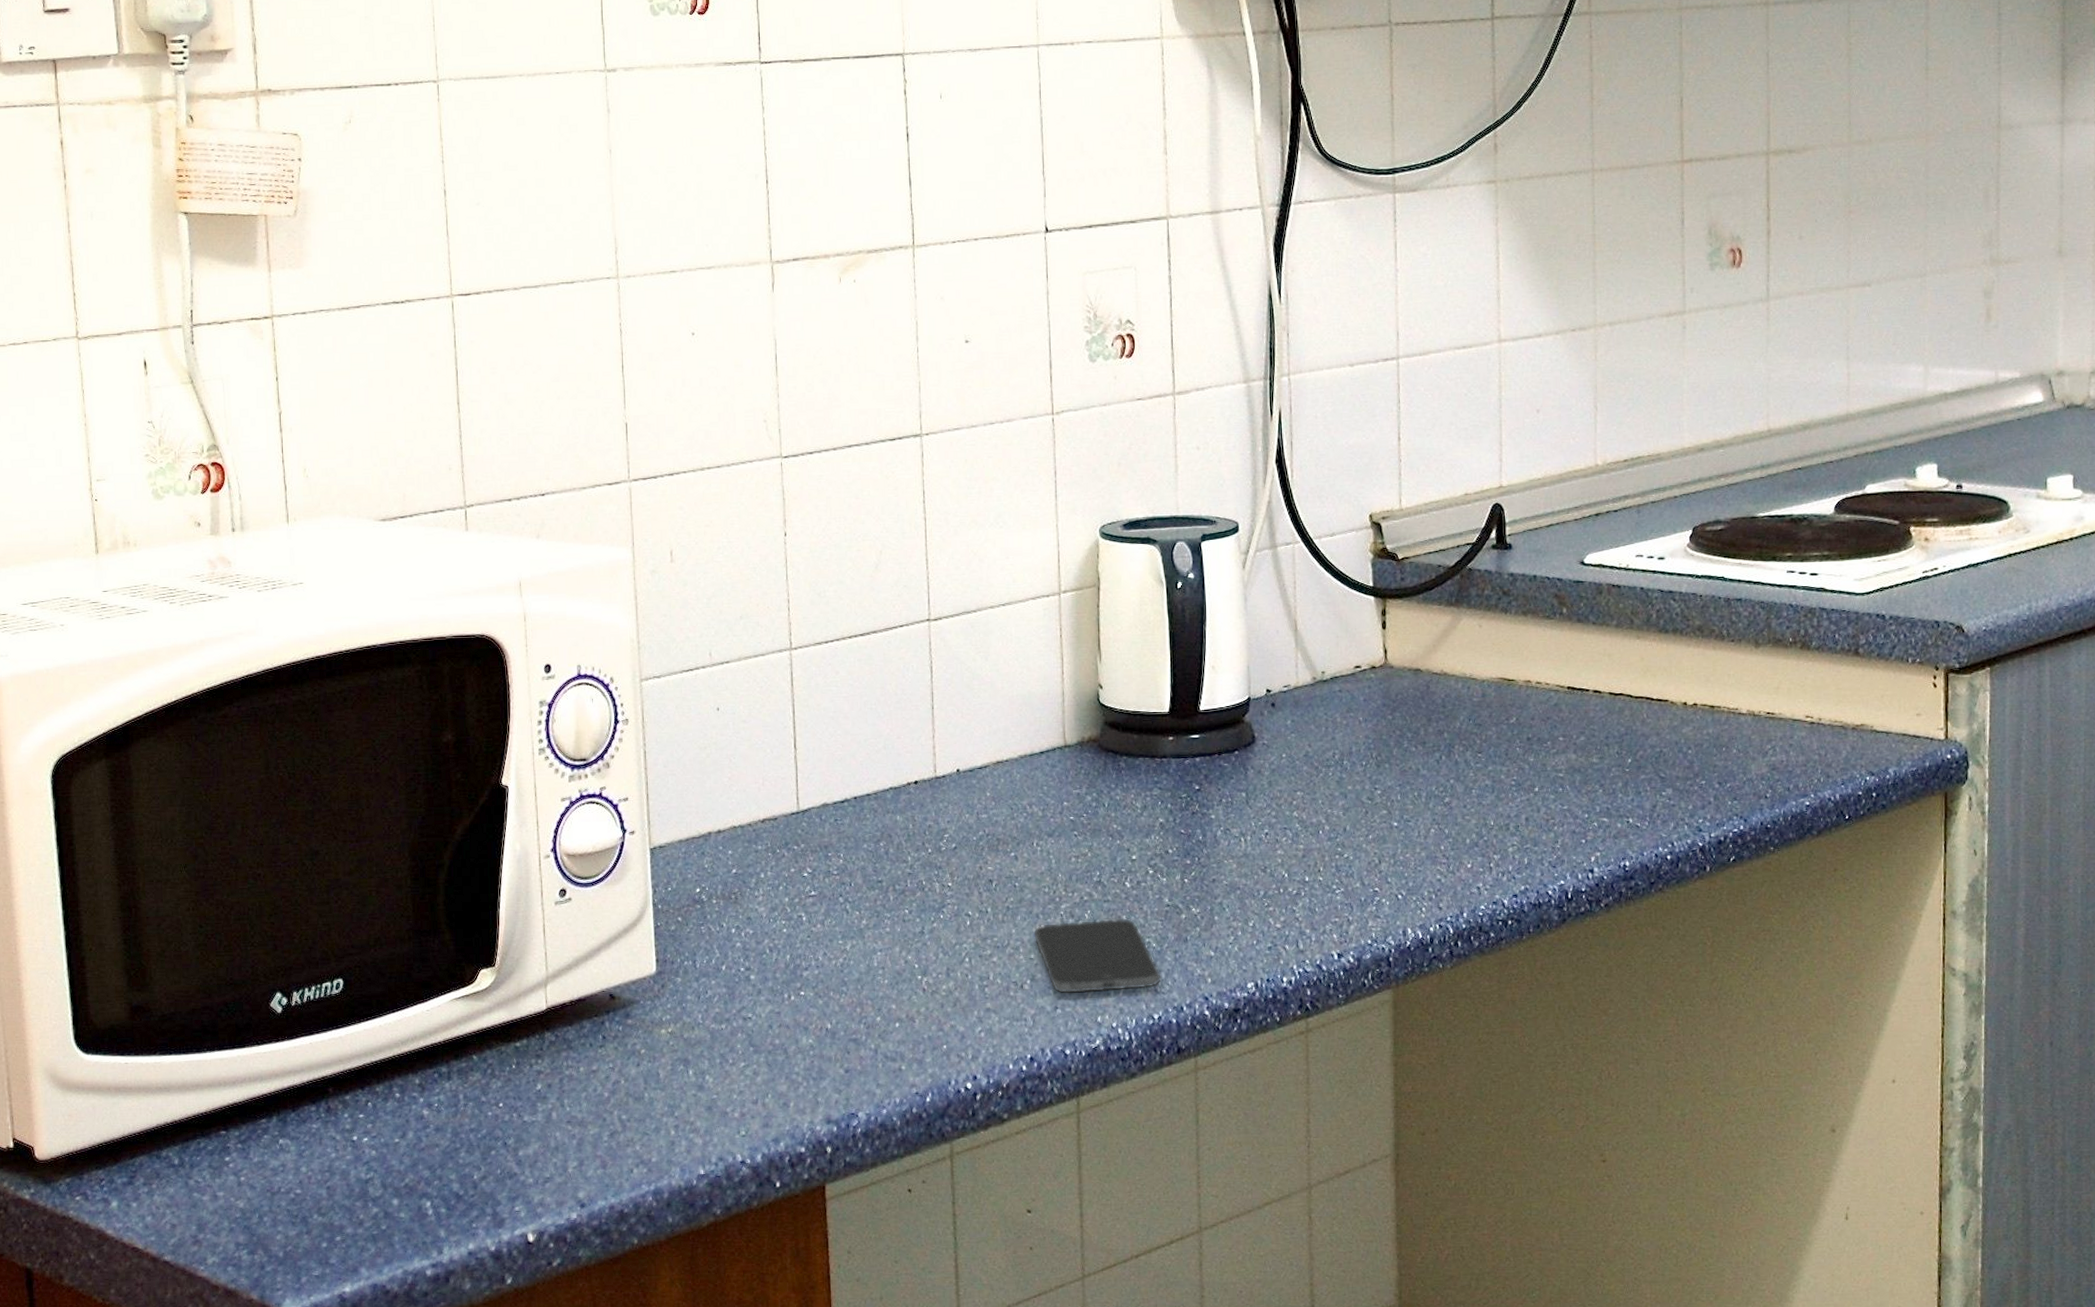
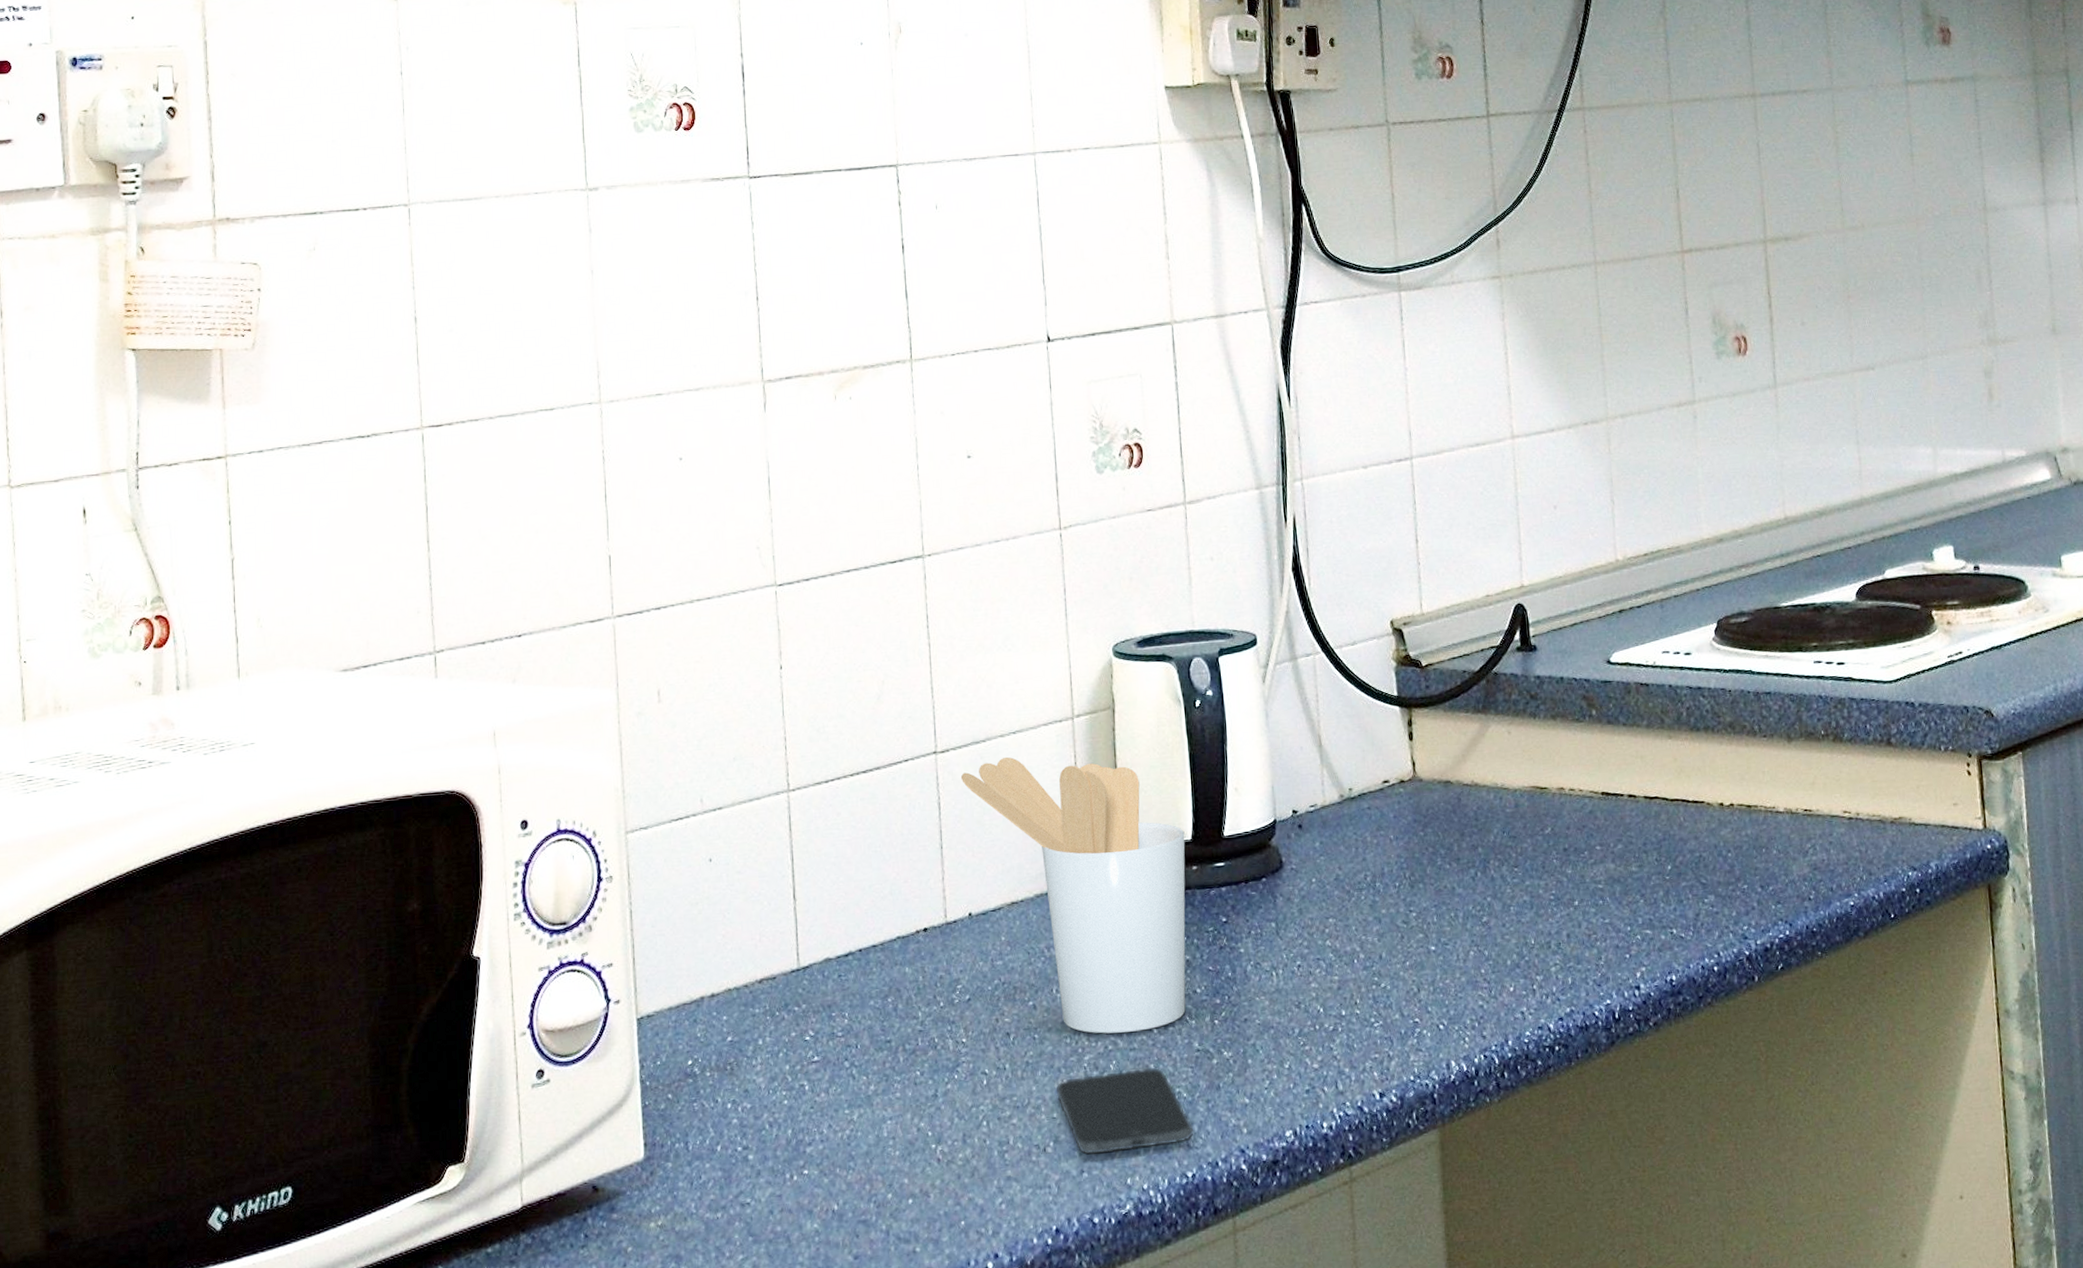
utensil holder: none [952,628,1163,886] -> present [960,757,1186,1034]

